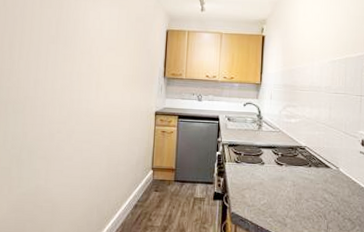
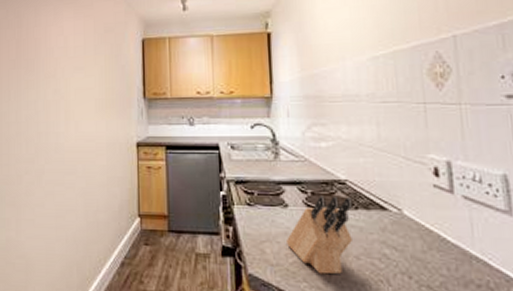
knife block: none [261,157,308,212] -> present [287,195,353,275]

